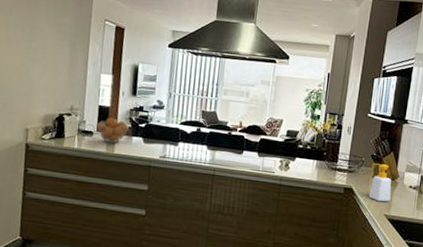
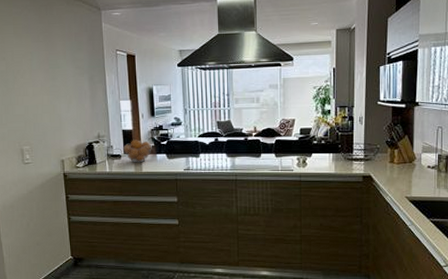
soap bottle: present [368,163,392,202] -> none [388,149,410,185]

